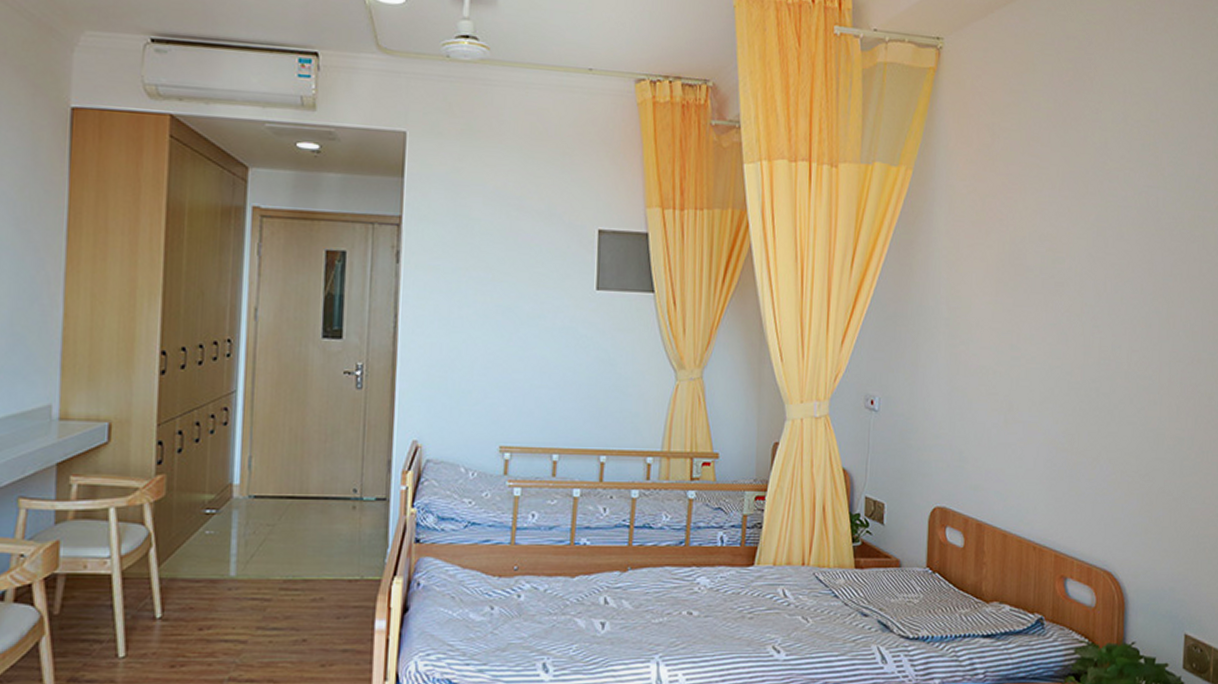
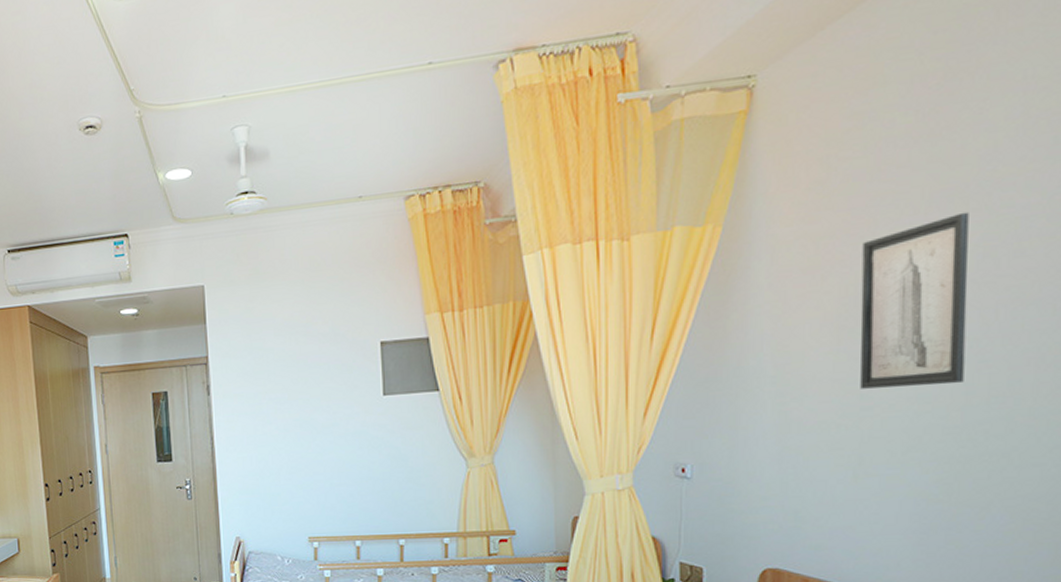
wall art: none [1011,194,1088,343] -> present [860,211,969,389]

